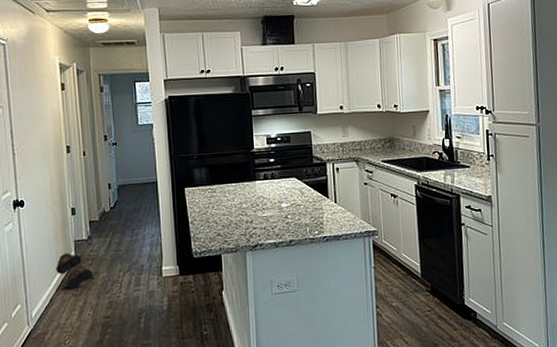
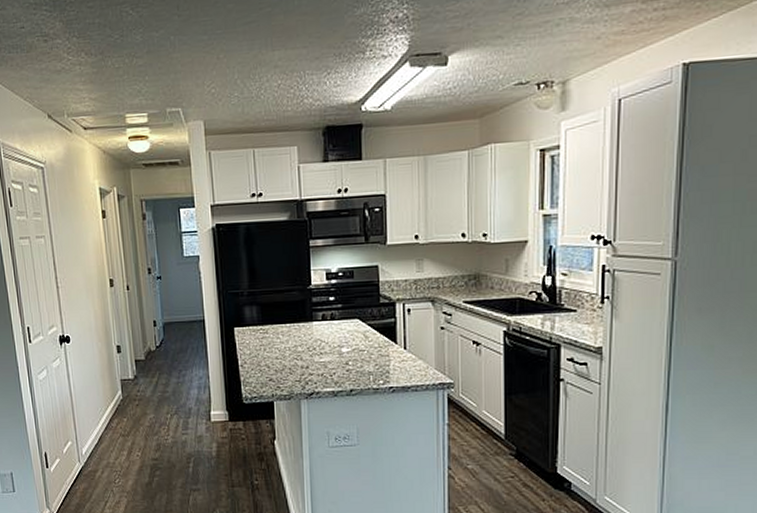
boots: present [56,252,97,289] -> none [103,392,144,429]

